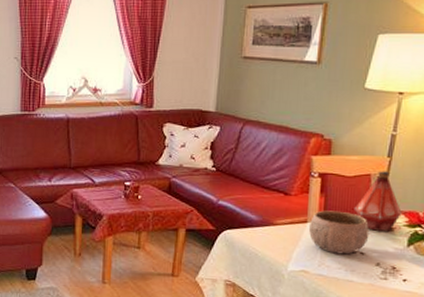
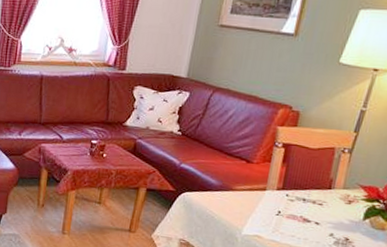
bowl: present [309,210,370,255] -> none [266,179,327,224]
bottle: present [355,171,402,231] -> none [315,145,362,204]

